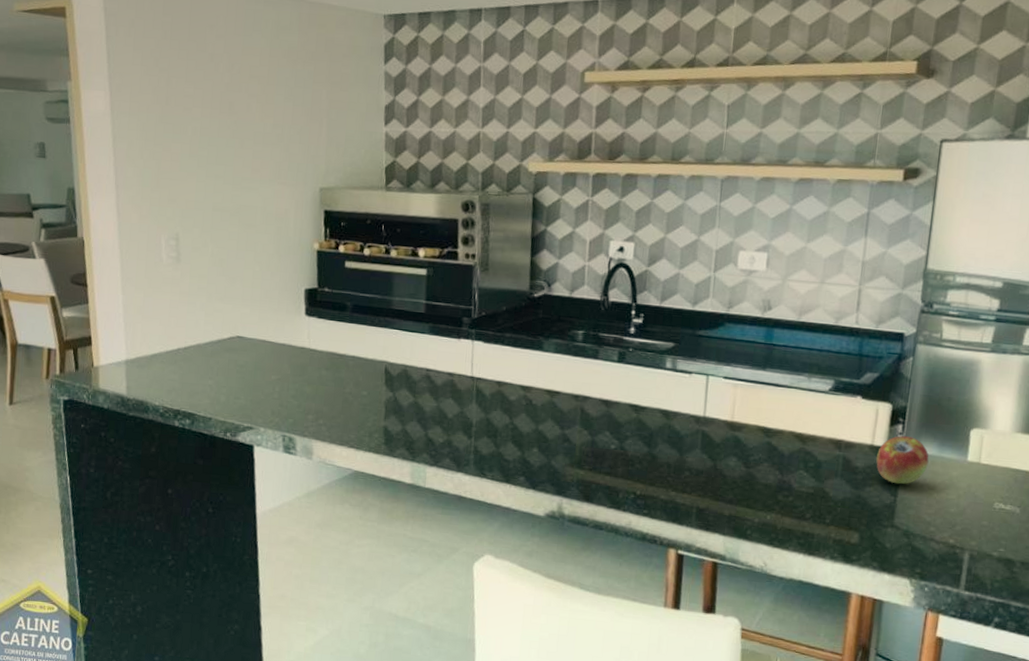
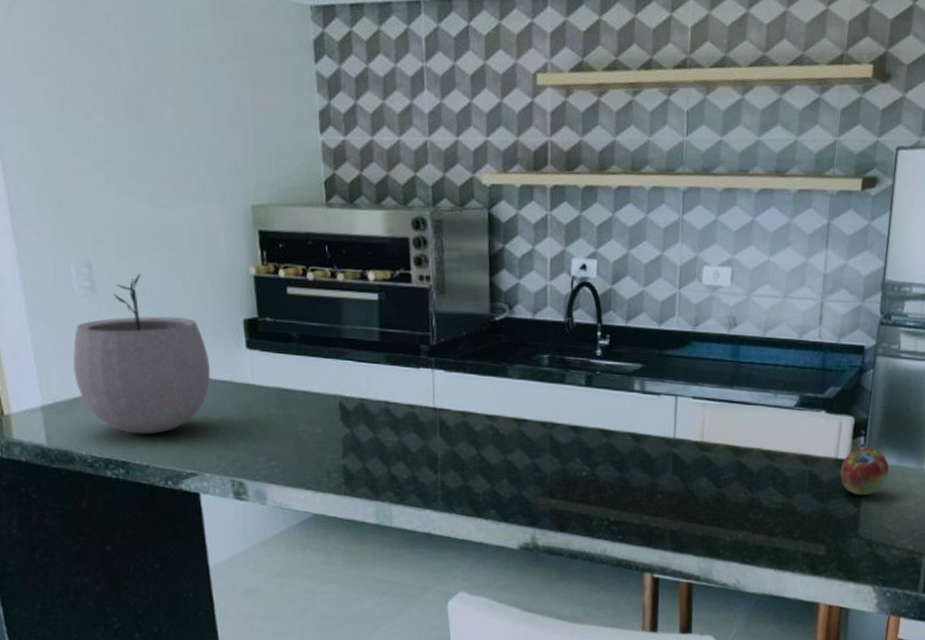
plant pot: none [155,246,272,390] -> present [72,274,210,434]

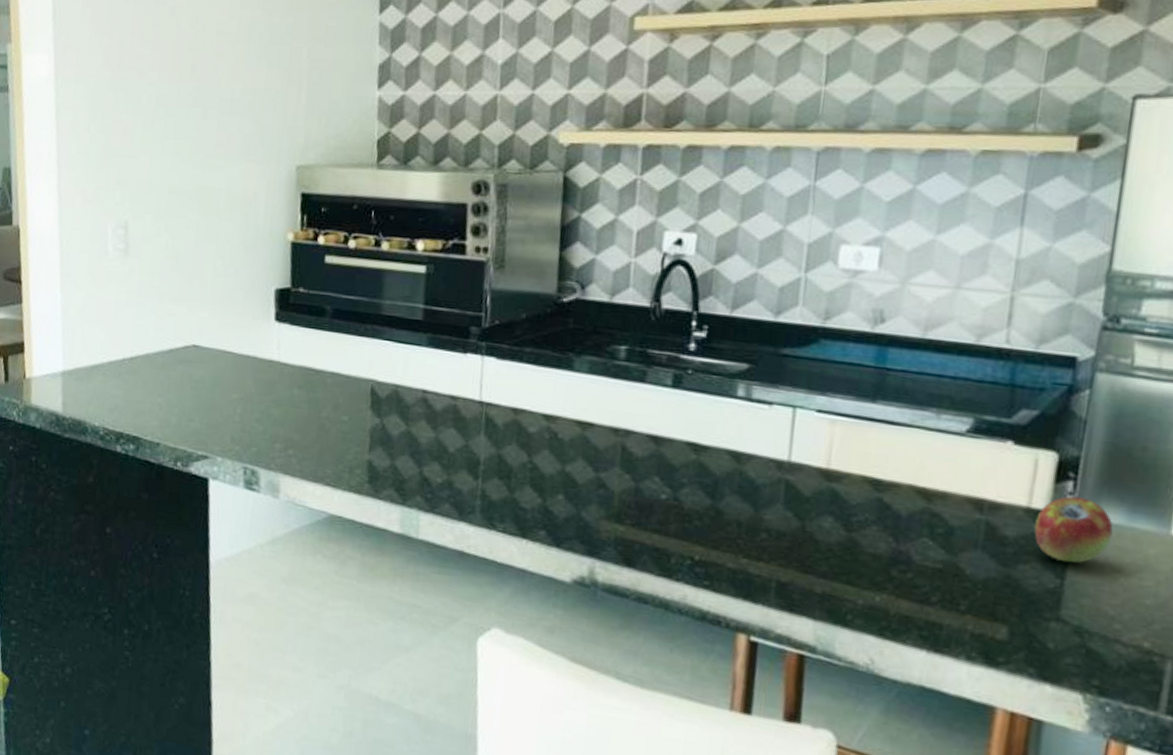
plant pot: present [72,274,210,434] -> none [97,237,235,409]

